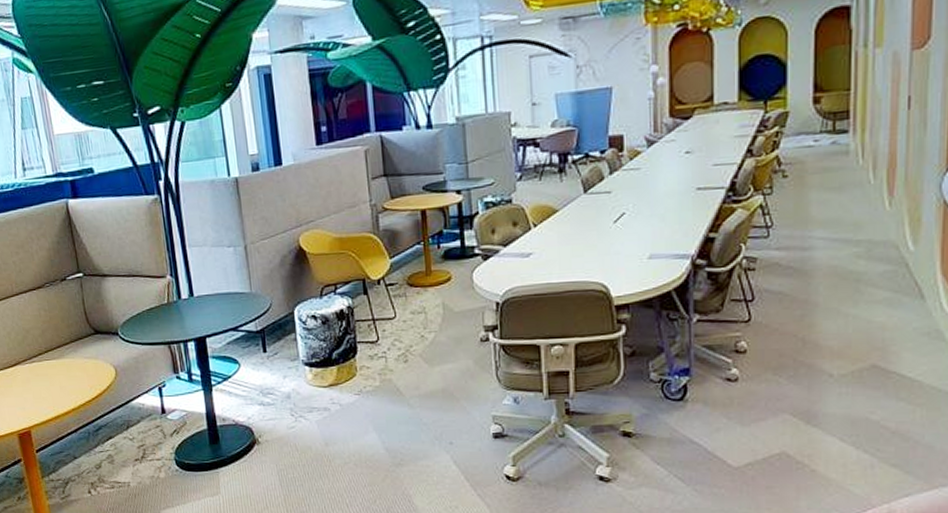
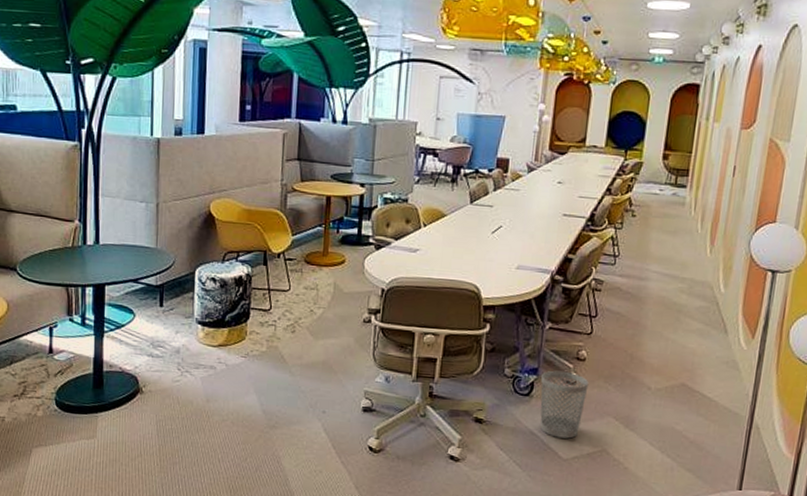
wastebasket: none [695,367,754,444] -> present [540,370,589,439]

